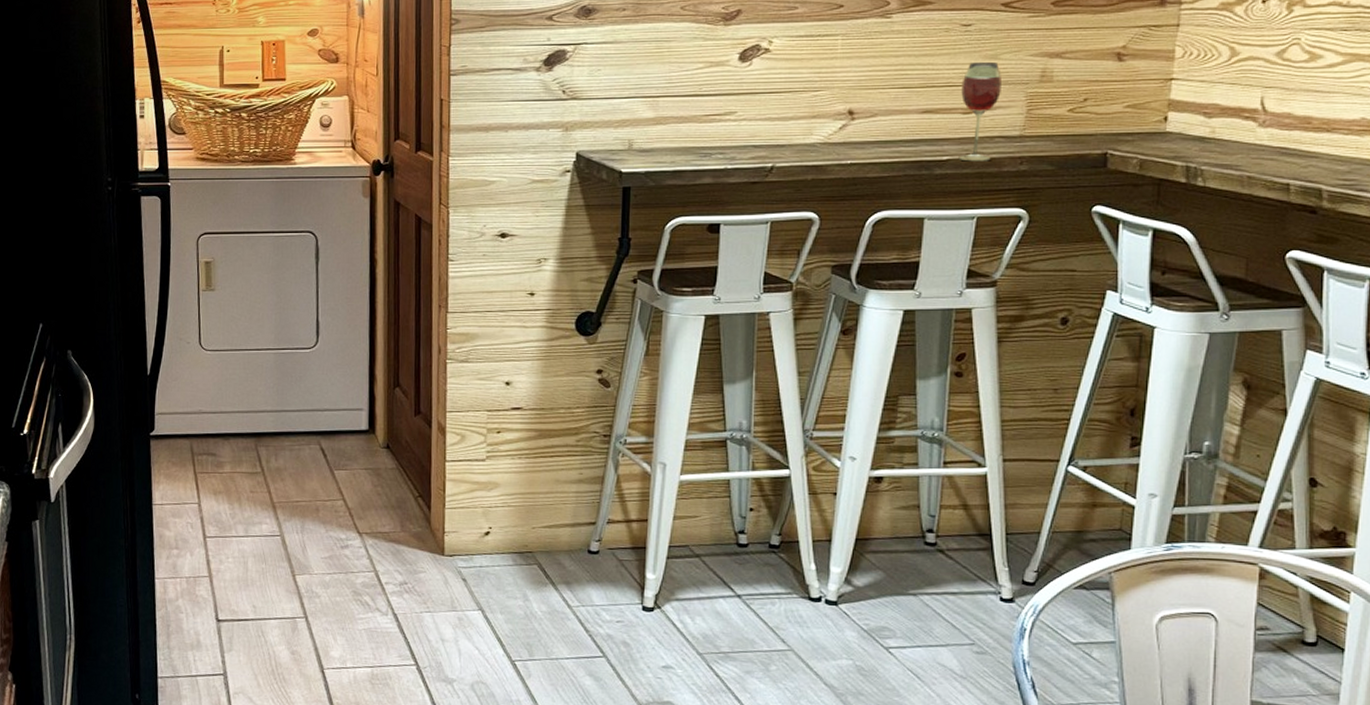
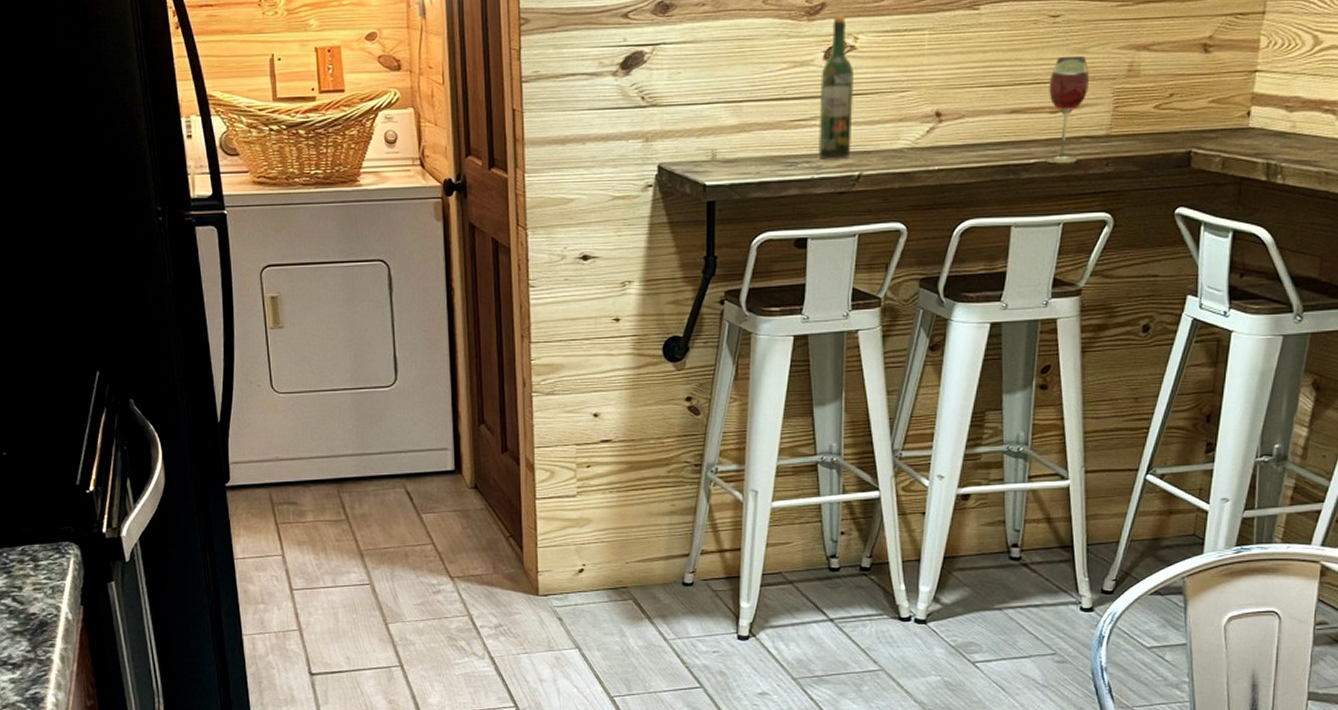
wine bottle: none [732,21,768,151] -> present [819,15,853,159]

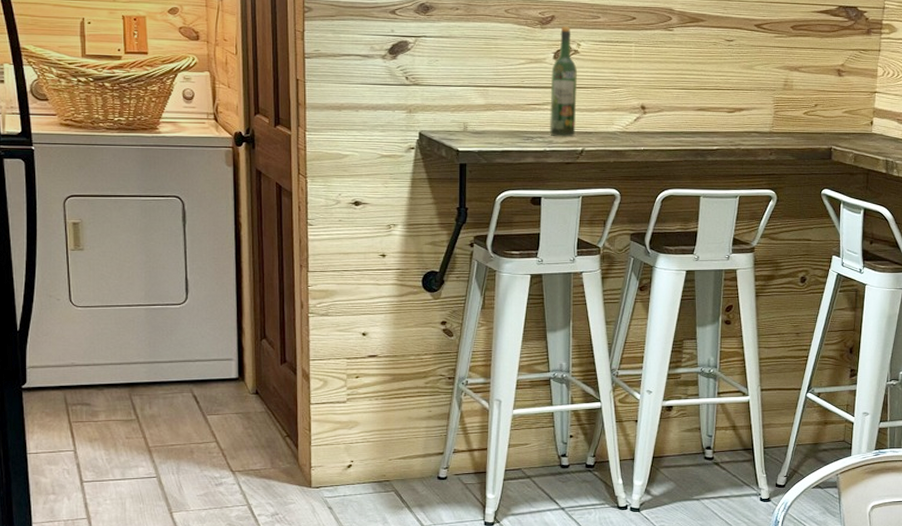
wineglass: present [1045,55,1090,164] -> none [725,70,757,152]

